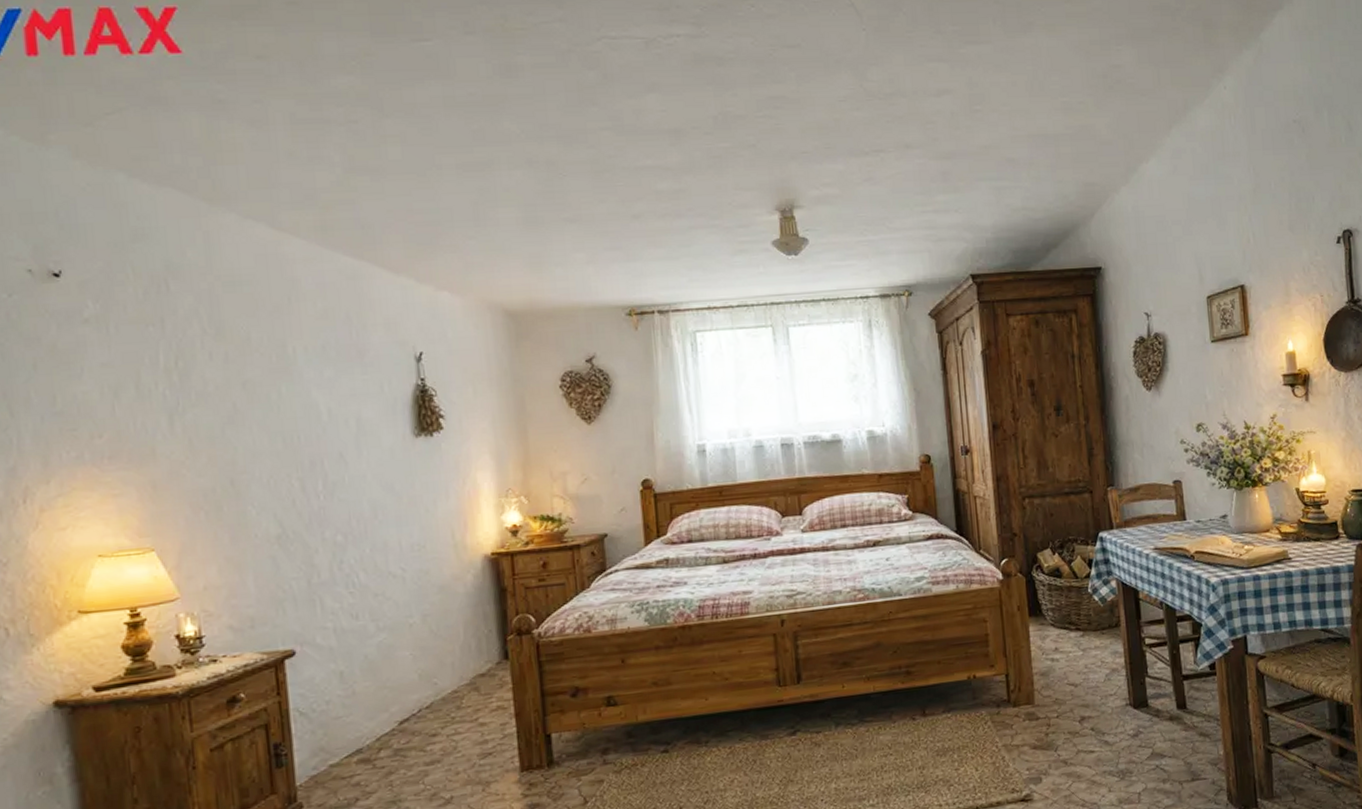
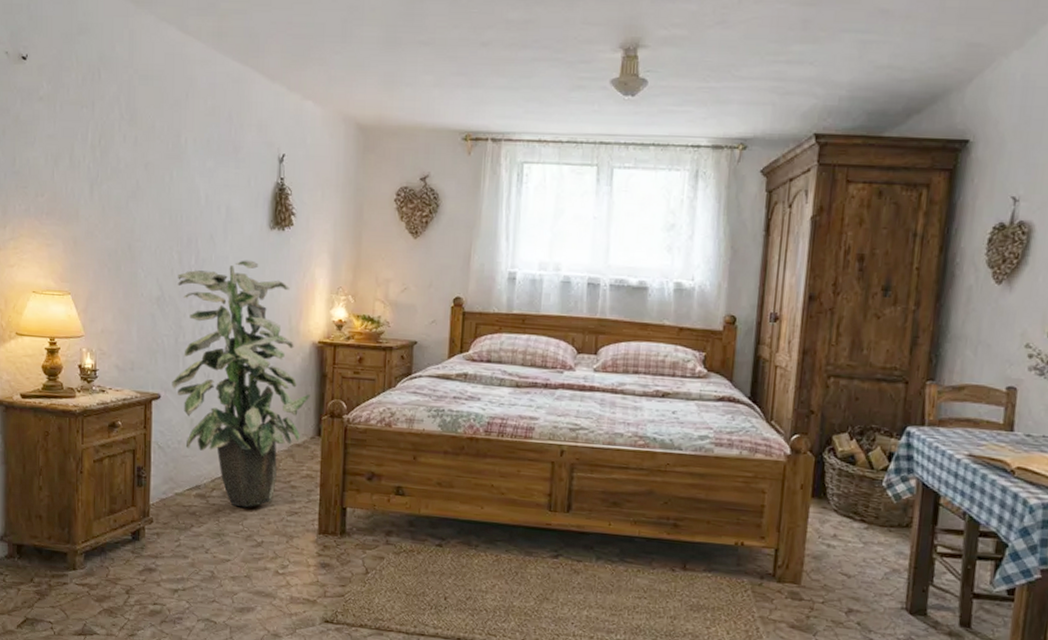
indoor plant: none [302,475,490,763] -> present [172,260,311,508]

